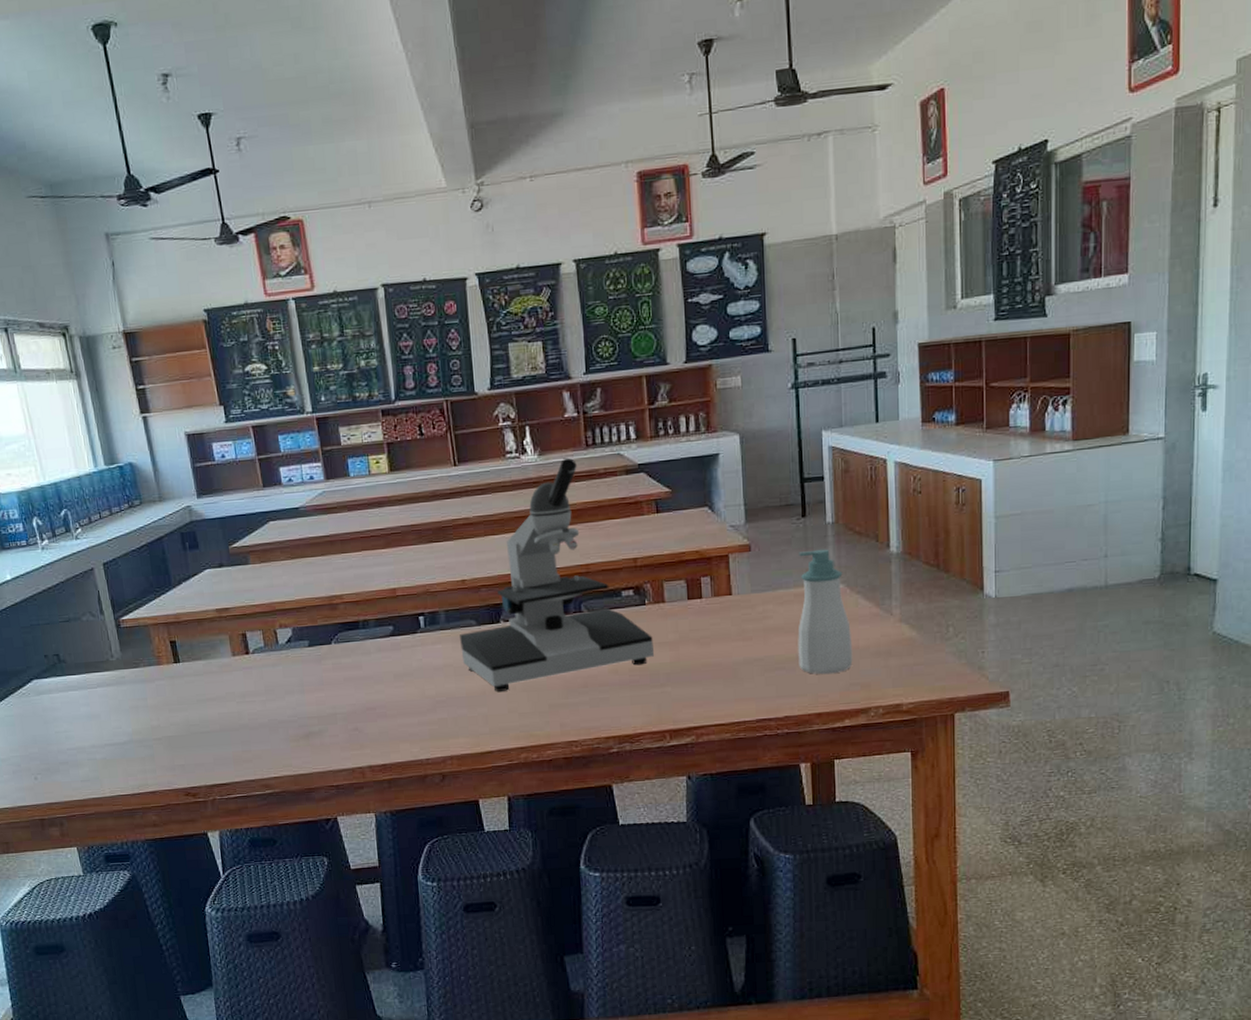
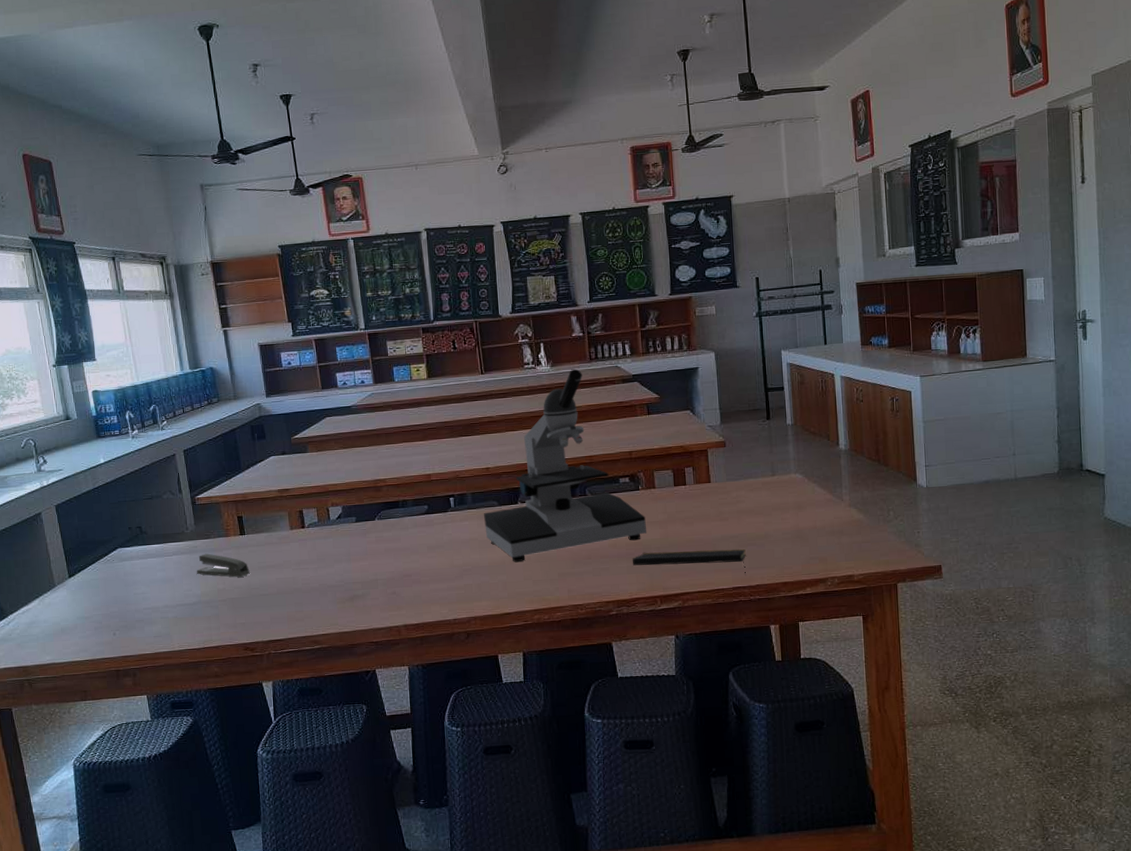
stapler: none [125,685,188,712] -> present [196,553,250,577]
notepad: none [637,674,773,705] -> present [633,549,746,575]
soap bottle: present [798,549,853,675] -> none [765,445,812,550]

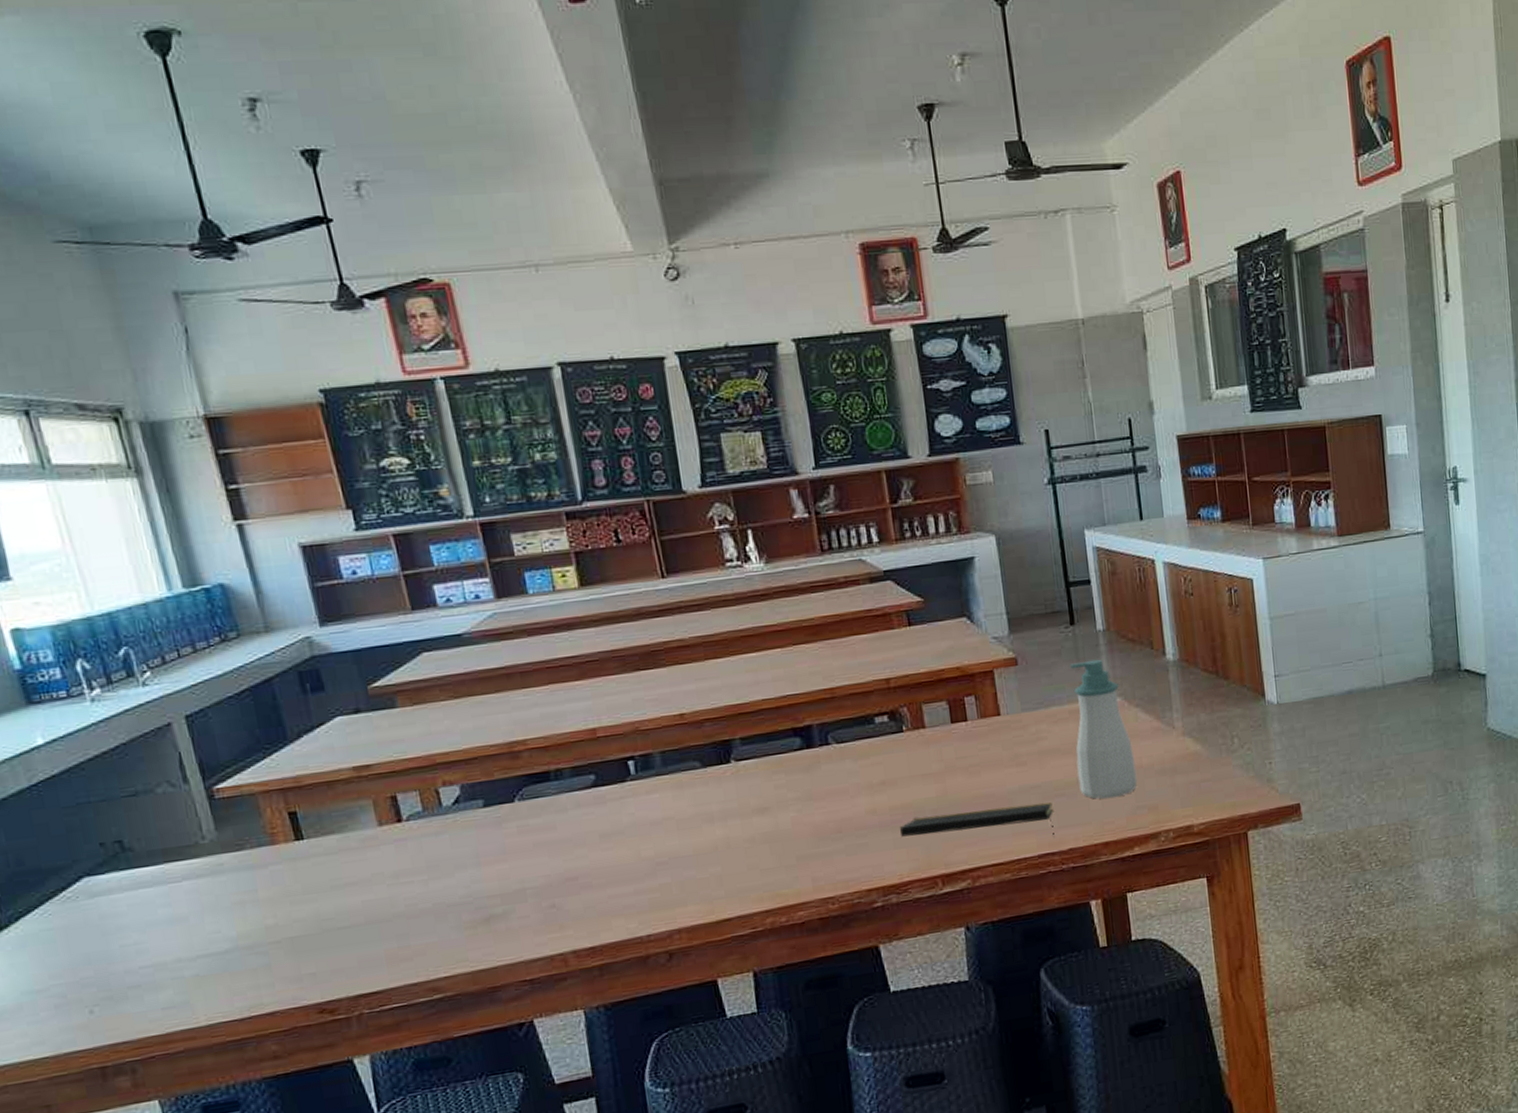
stapler: present [196,553,250,577] -> none [225,872,318,907]
microscope: present [484,369,646,562] -> none [681,566,917,846]
soap bottle: none [765,445,812,550] -> present [1070,659,1138,799]

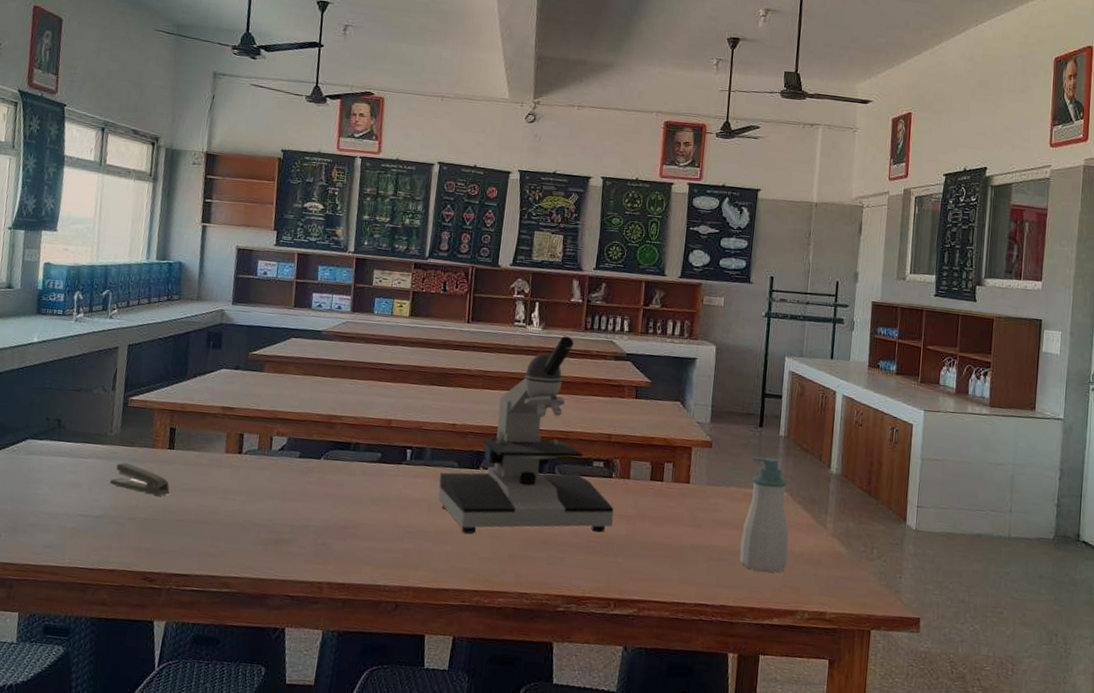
stapler: none [225,872,318,907] -> present [109,462,170,496]
microscope: none [681,566,917,846] -> present [438,336,614,534]
notepad: present [900,802,1055,837] -> none [591,548,715,592]

